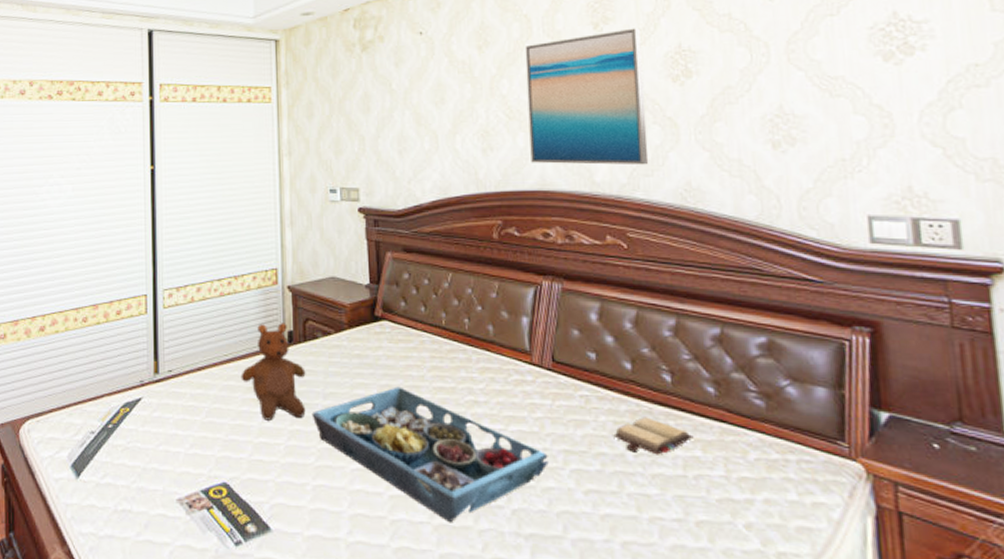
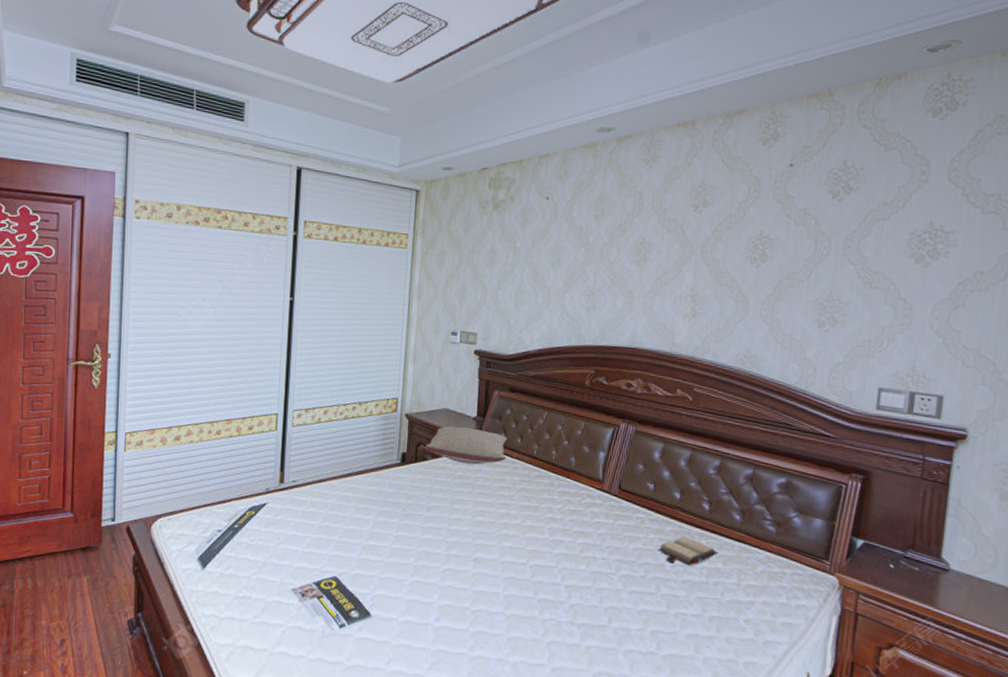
teddy bear: present [241,323,306,421] -> none [357,445,414,527]
serving tray: present [311,386,549,523] -> none [415,503,605,614]
pillow: none [314,298,410,340] -> present [425,426,508,465]
wall art: present [525,28,649,165] -> none [626,213,732,333]

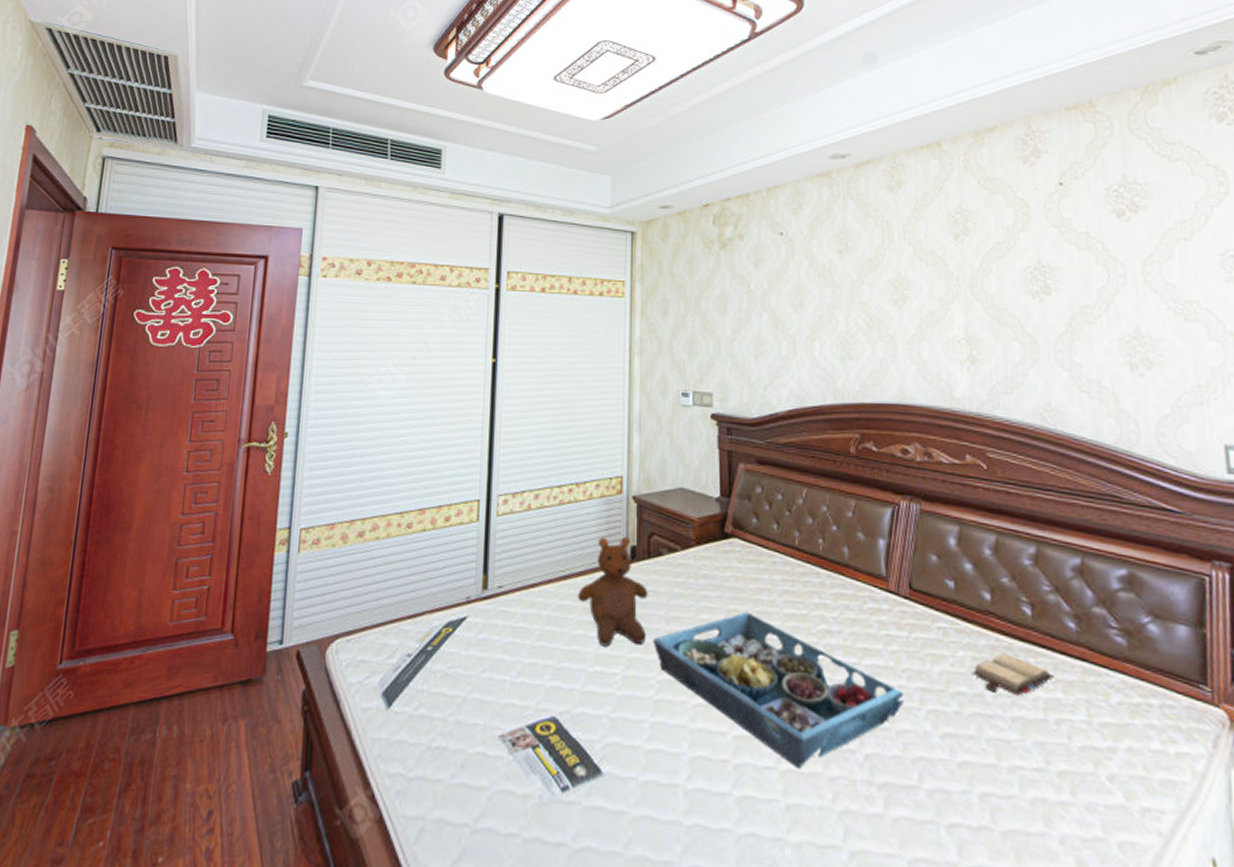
teddy bear: none [357,445,414,527] -> present [577,536,648,647]
serving tray: none [415,503,605,614] -> present [652,612,904,769]
pillow: present [425,426,508,465] -> none [660,511,761,560]

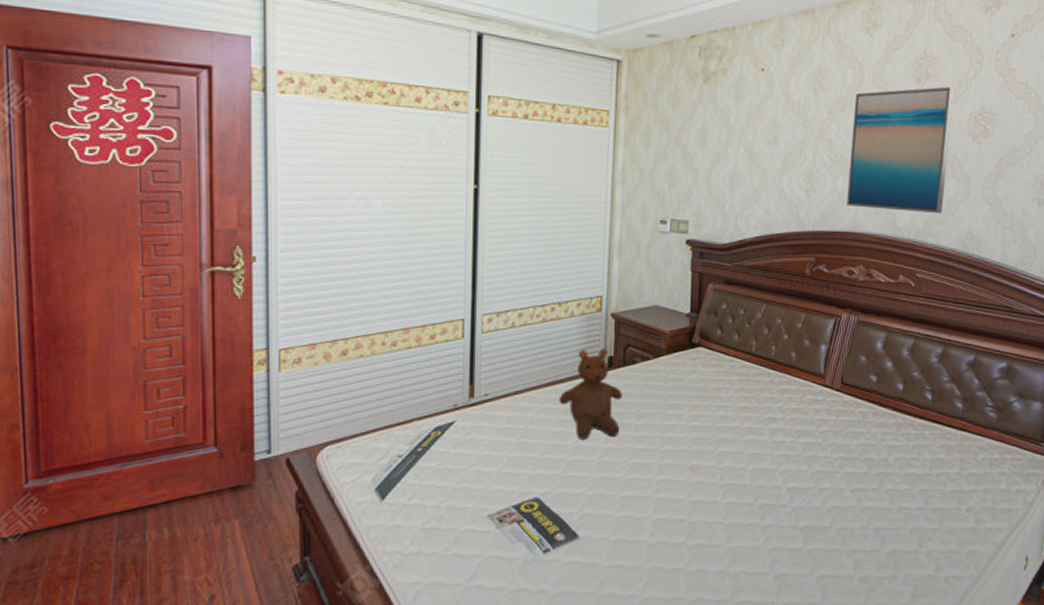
serving tray: present [652,612,904,769] -> none [625,407,827,522]
wall art: none [886,241,1009,383] -> present [847,86,954,214]
hardback book: present [970,653,1055,696] -> none [880,428,941,459]

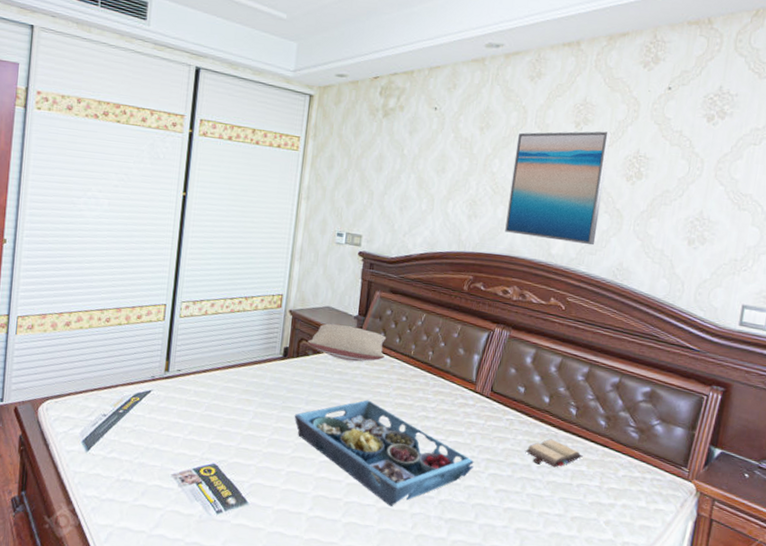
teddy bear: present [558,348,623,440] -> none [239,339,295,418]
serving tray: none [625,407,827,522] -> present [294,400,474,507]
pillow: none [634,325,724,365] -> present [307,323,387,362]
hardback book: none [880,428,941,459] -> present [524,439,583,468]

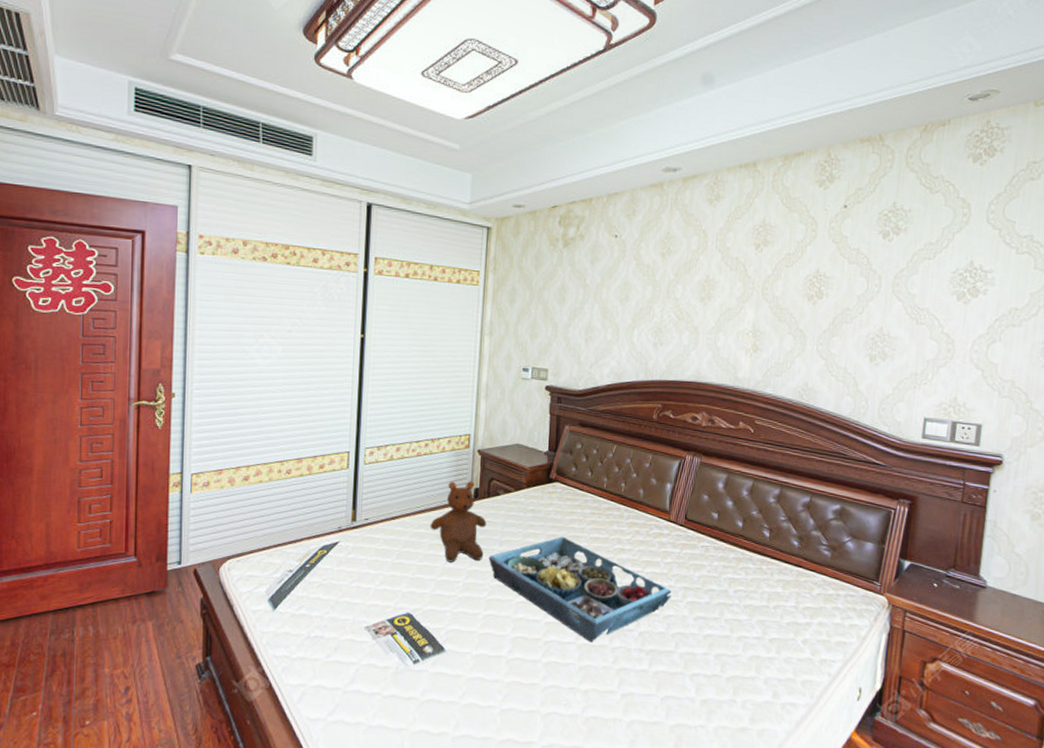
teddy bear: none [239,339,295,418] -> present [430,481,487,562]
pillow: present [307,323,387,362] -> none [498,461,578,499]
wall art: present [505,131,611,246] -> none [691,252,791,367]
hardback book: present [524,439,583,468] -> none [720,563,778,591]

